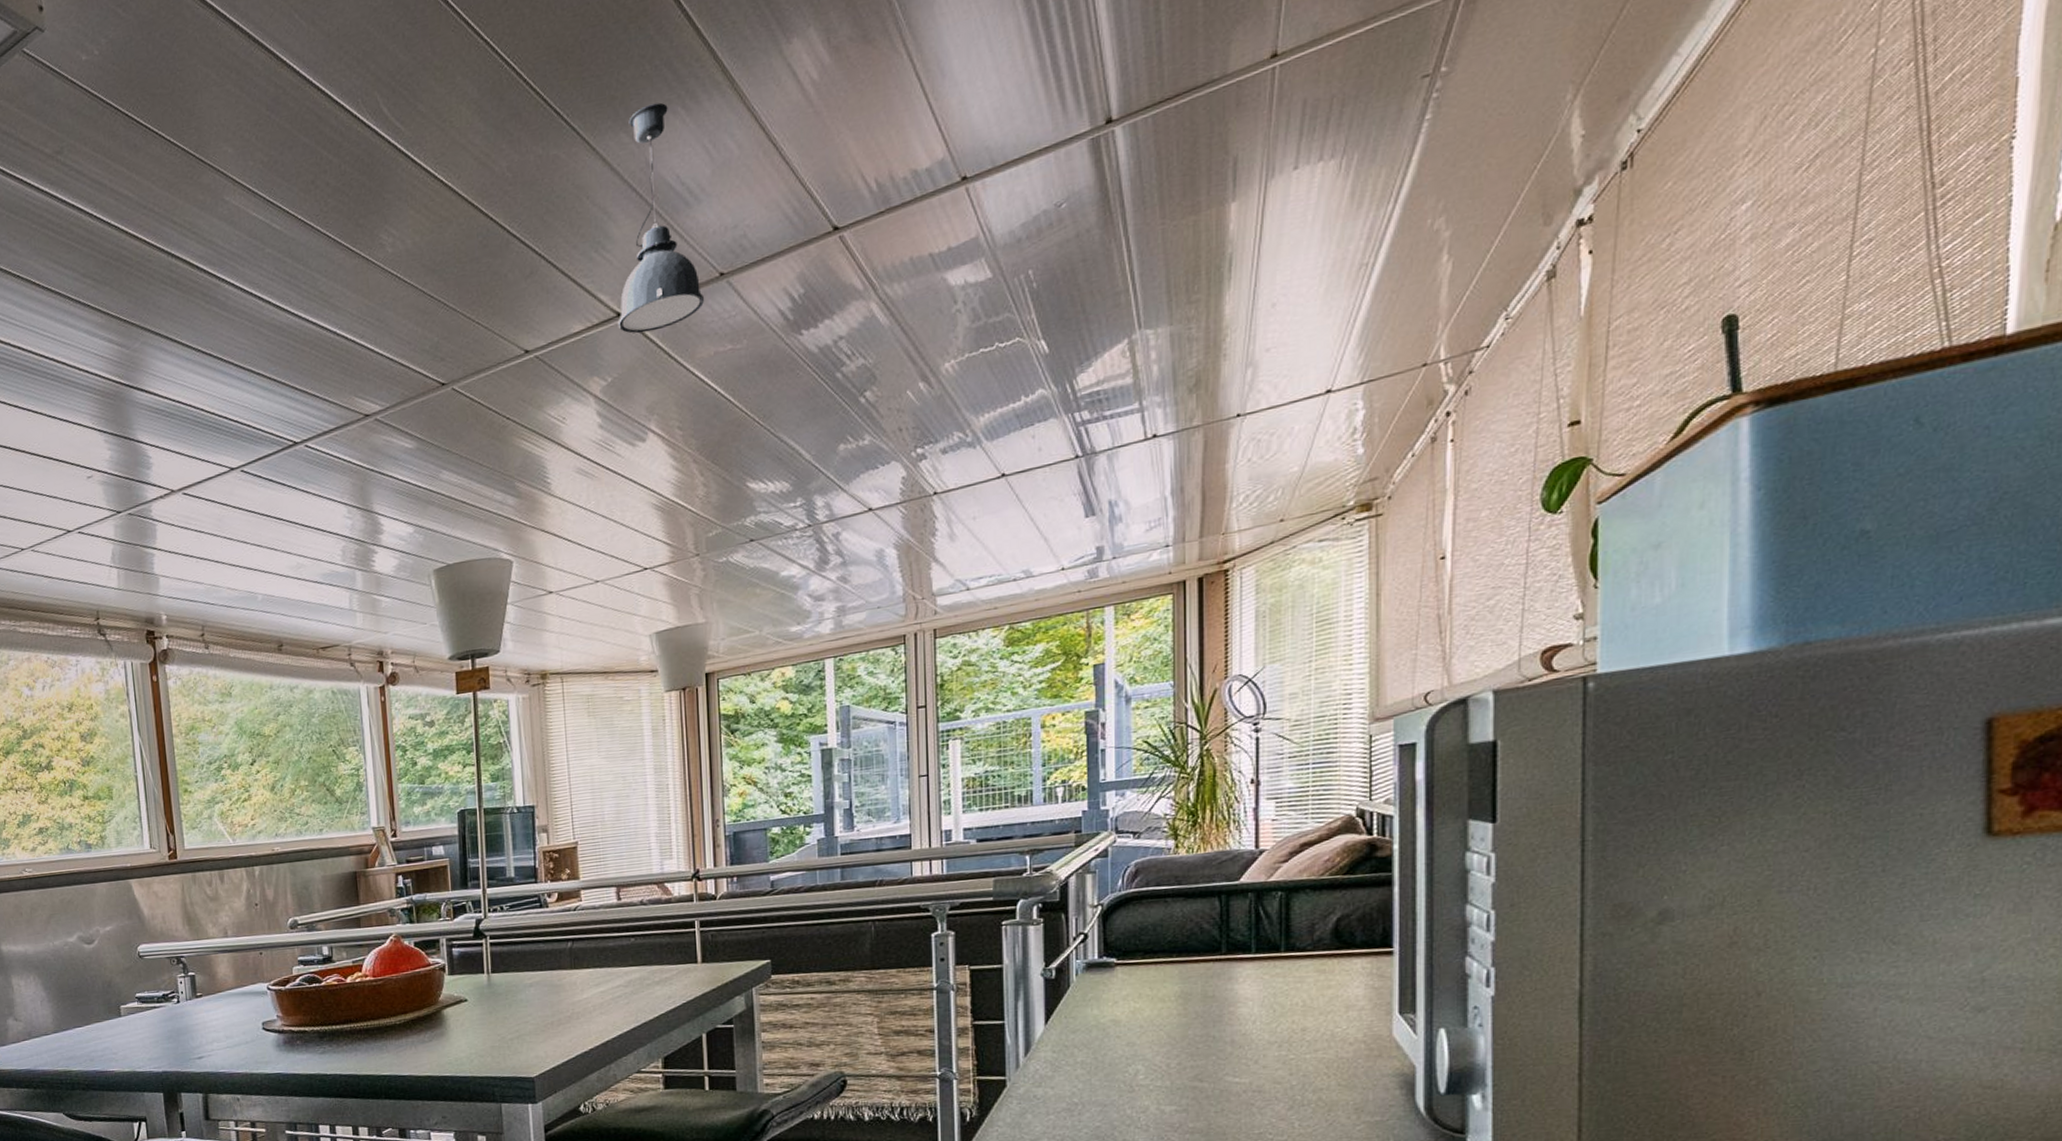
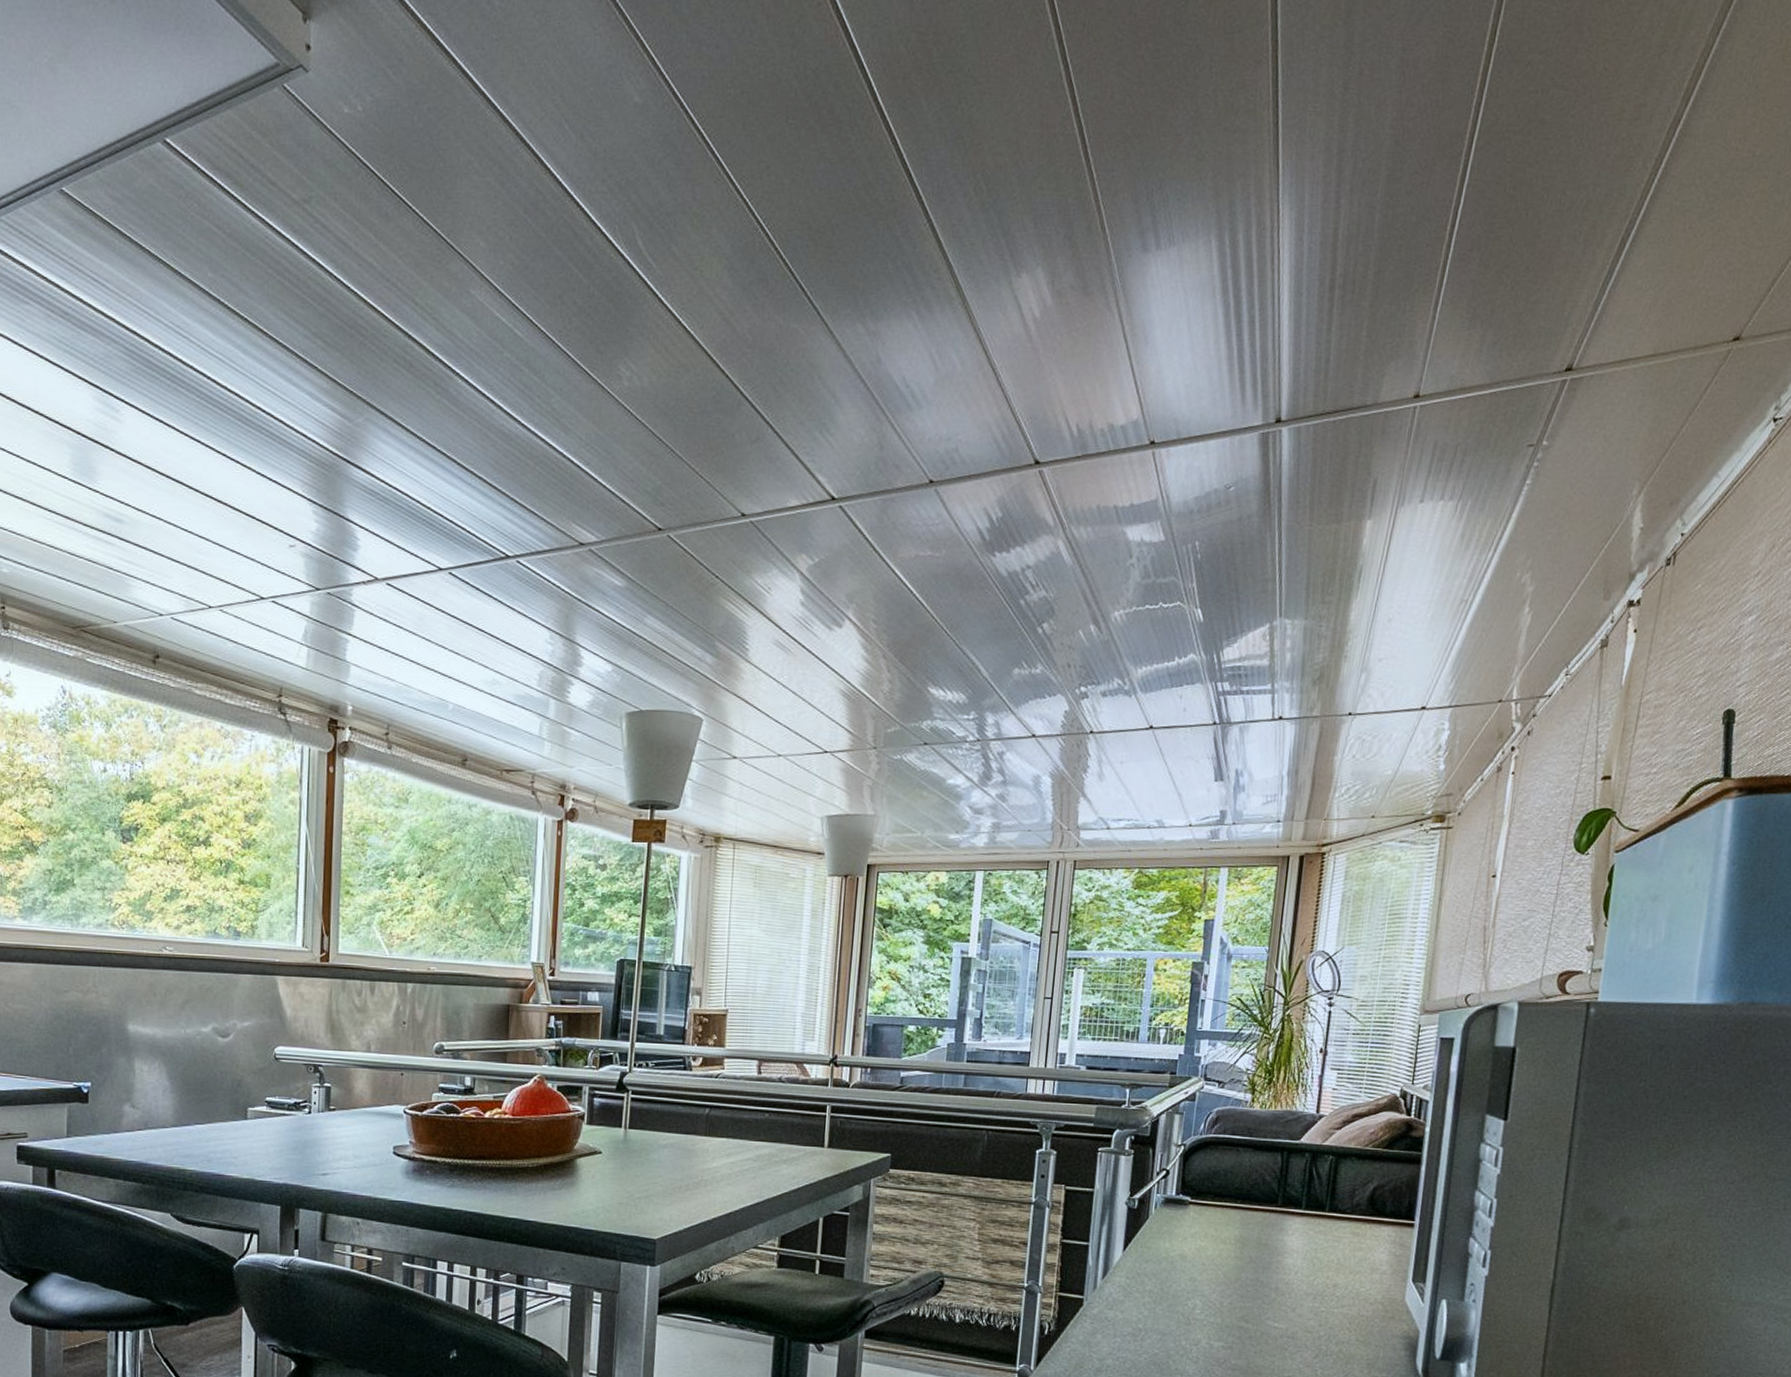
pendant light: present [617,102,705,334] -> none [830,302,914,522]

